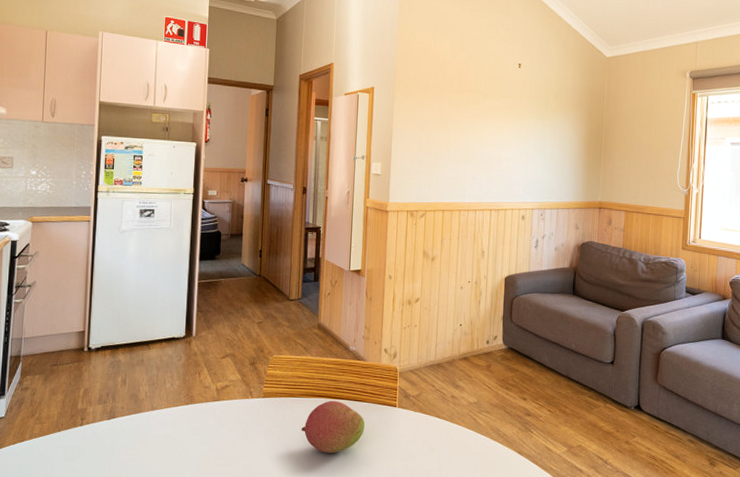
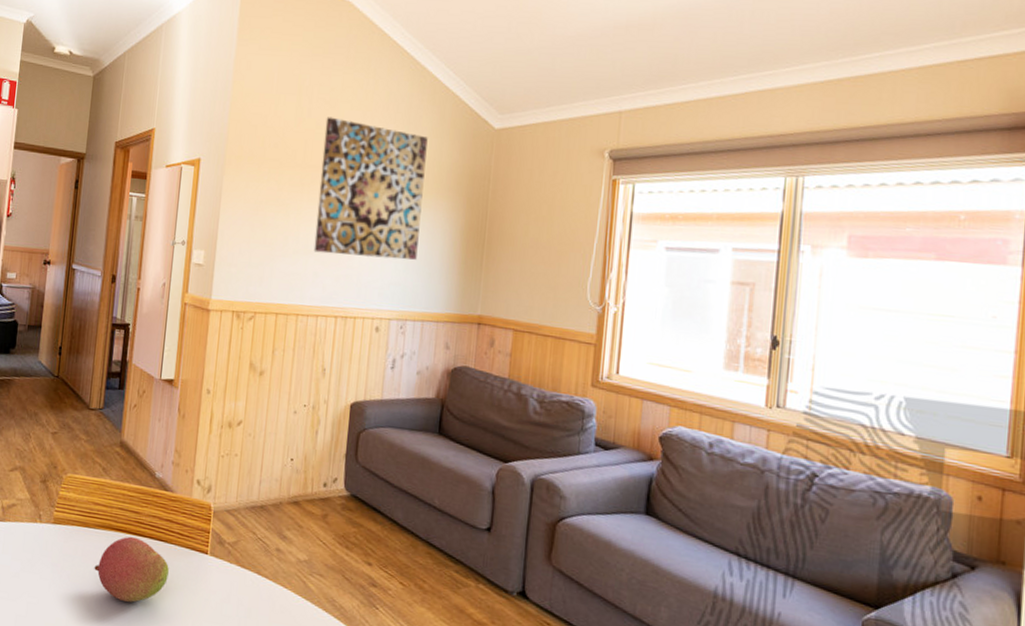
wall art: none [470,50,556,162] -> present [313,117,428,260]

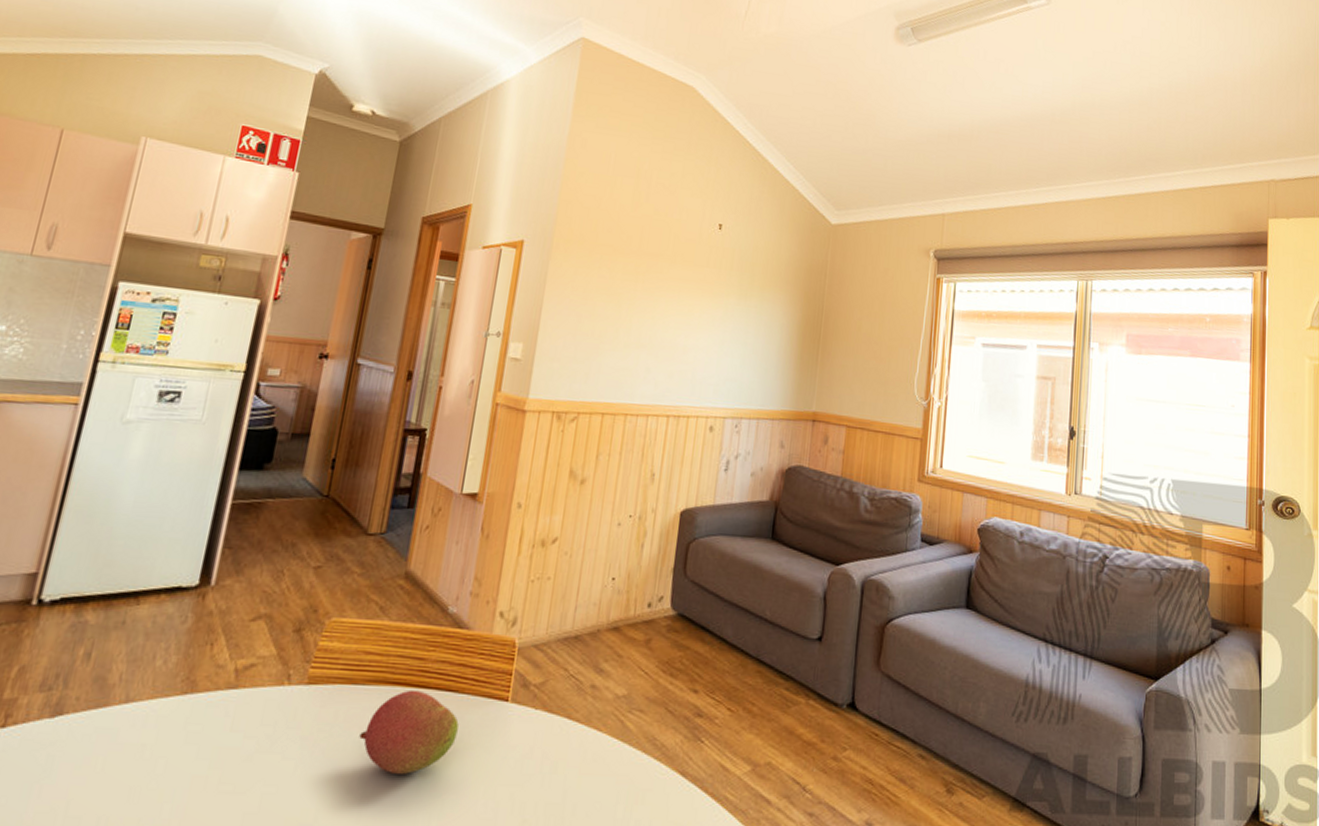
wall art: present [313,117,428,260] -> none [646,203,768,355]

